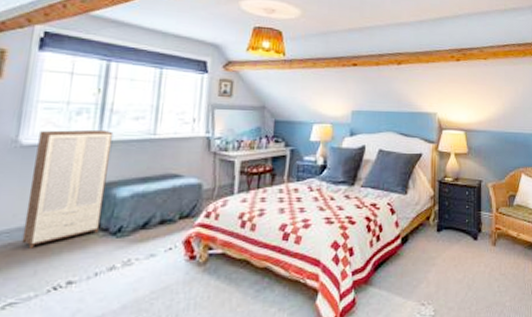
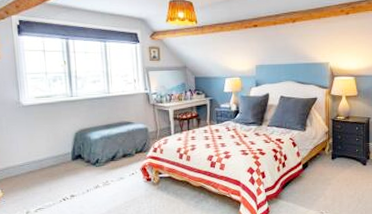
cabinet: present [21,129,114,250] -> none [32,91,84,175]

